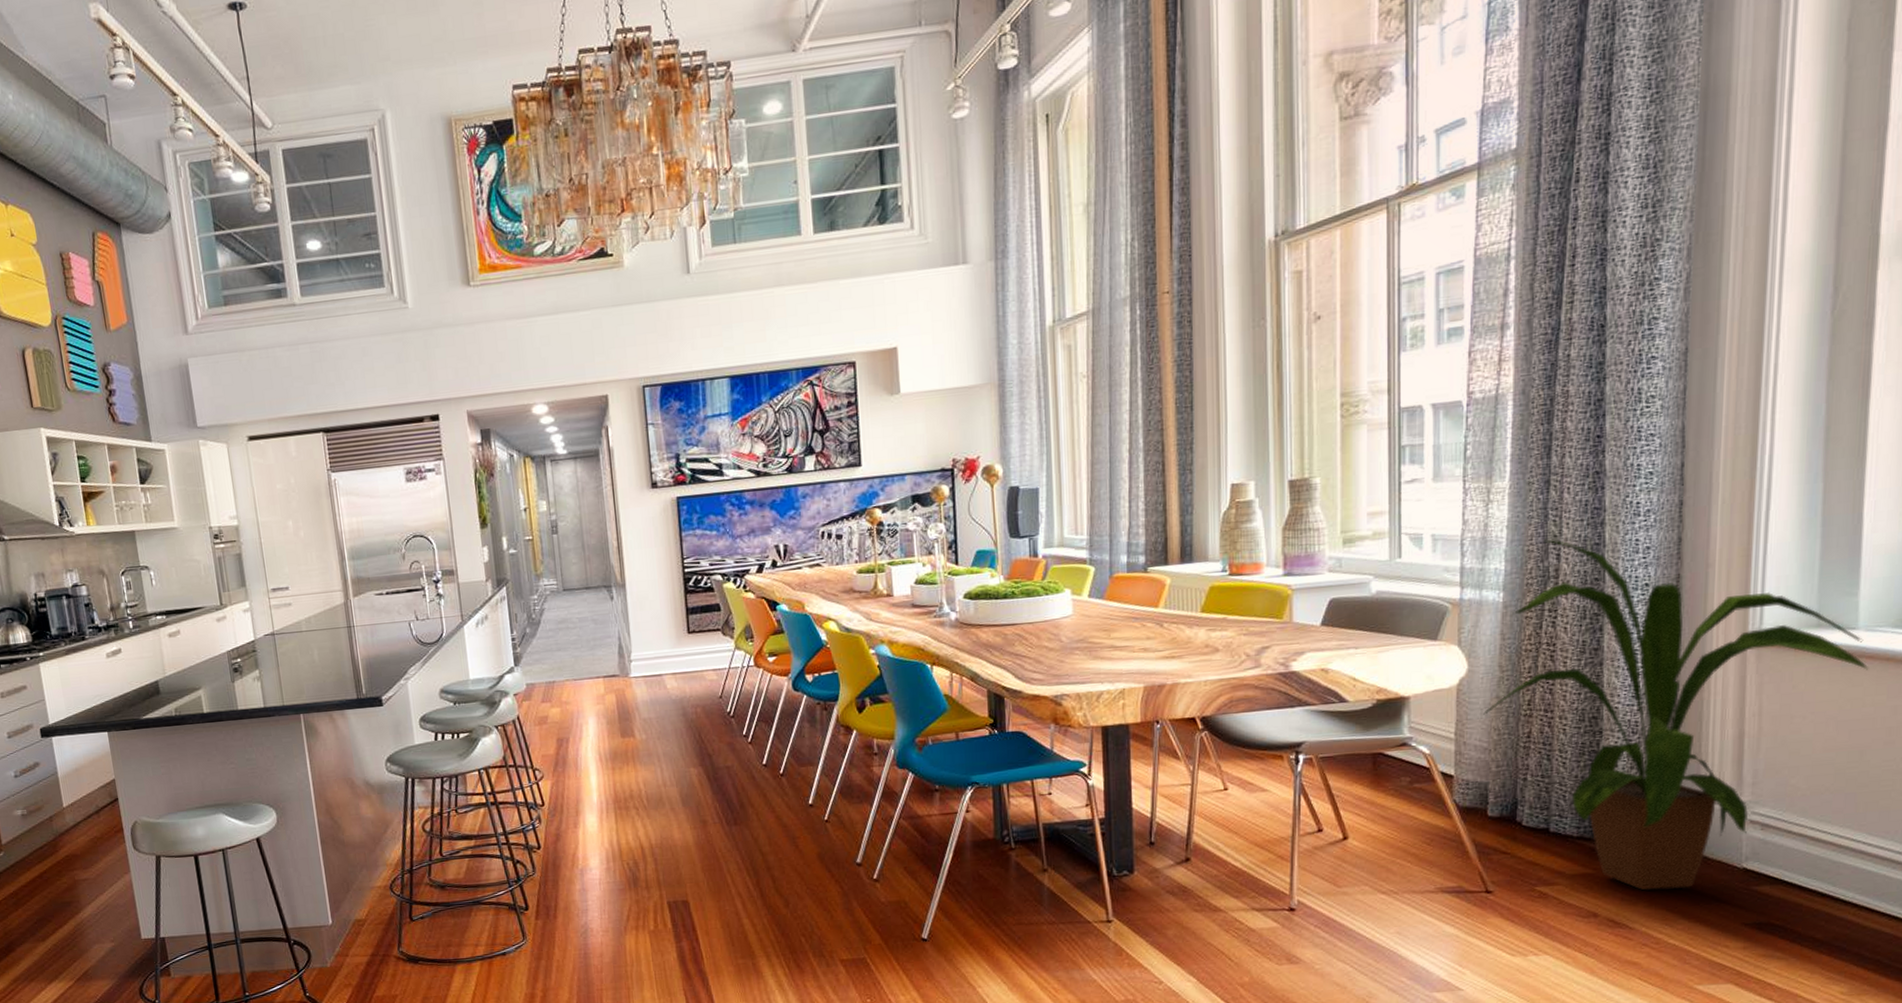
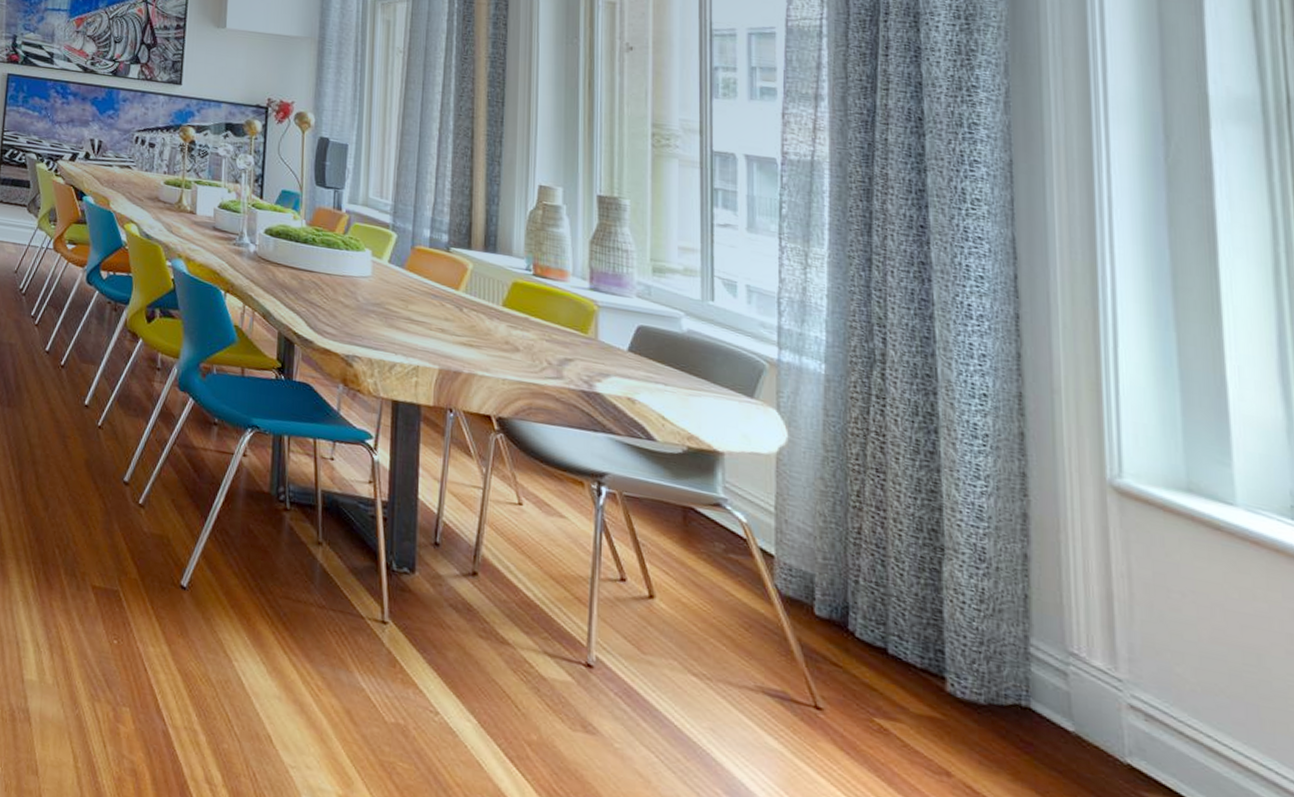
house plant: present [1483,539,1869,891] -> none [807,319,1256,772]

